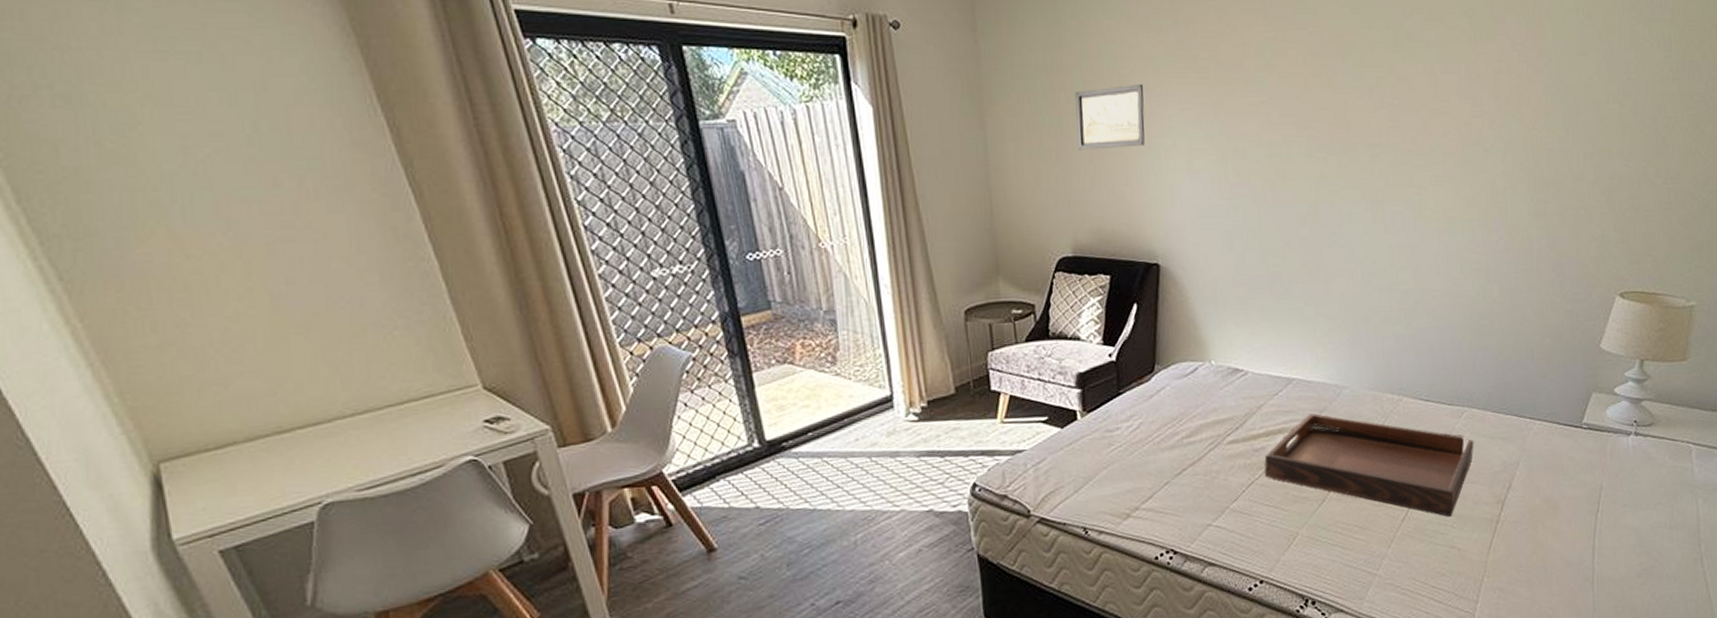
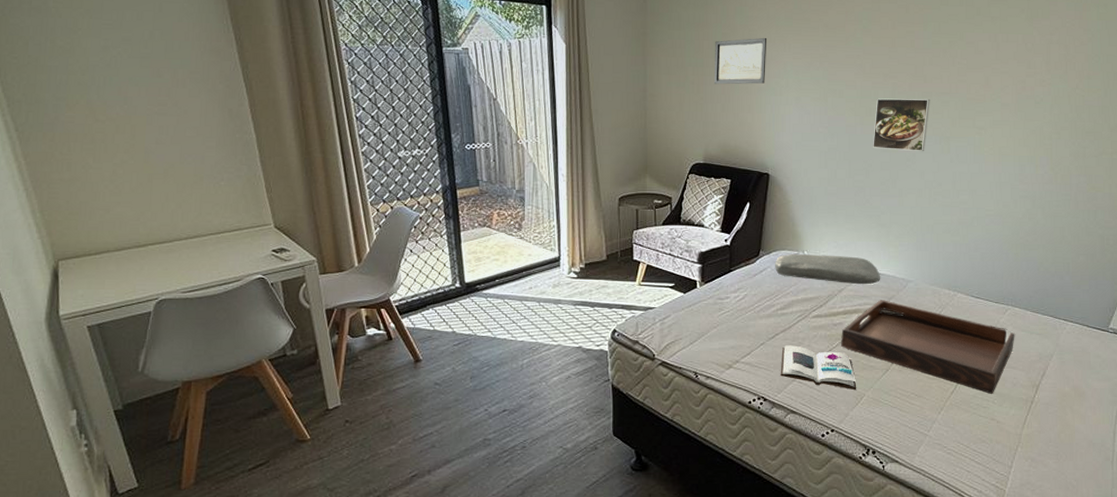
pillow: none [1175,362,1308,397] -> present [775,253,880,285]
book: none [1191,481,1288,530] -> present [780,345,857,391]
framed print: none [1287,153,1357,222] -> present [872,98,930,151]

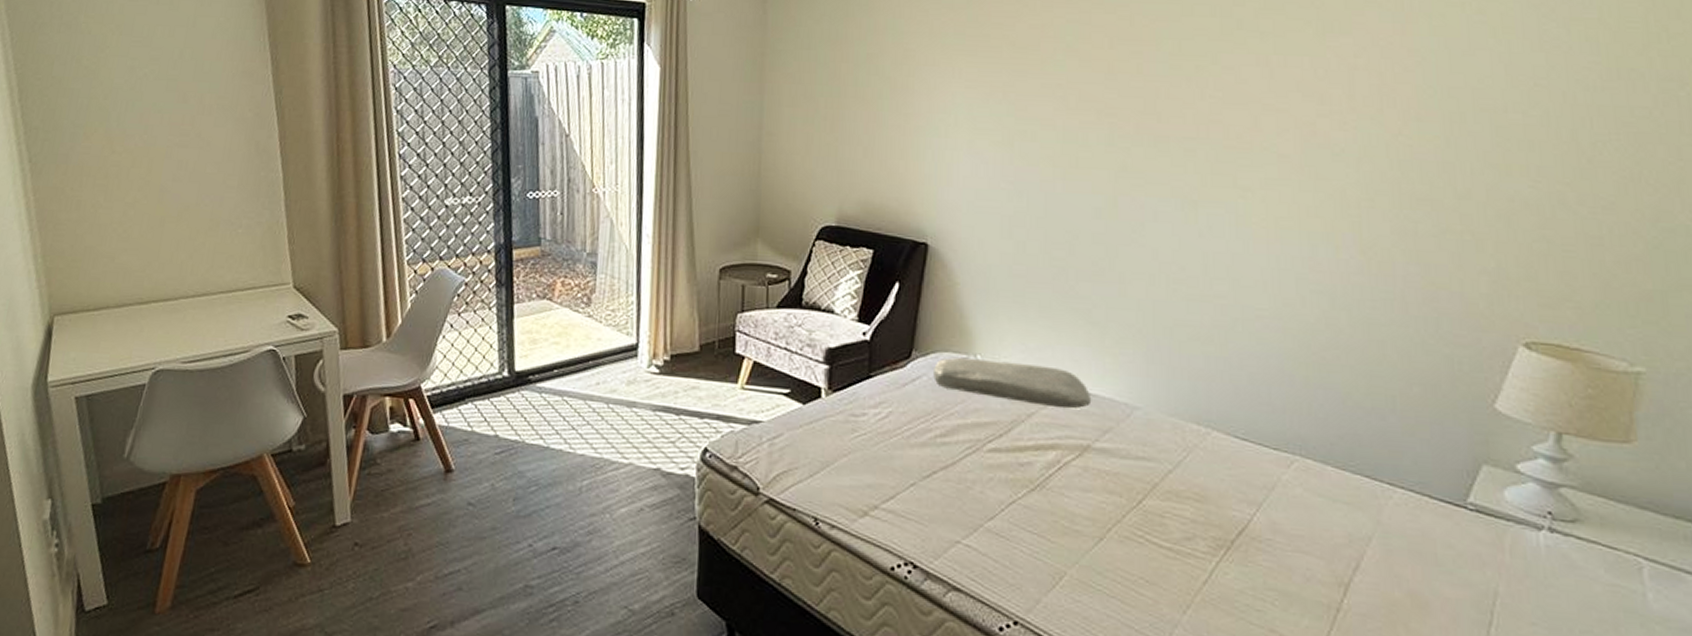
wall art: present [713,37,767,85] -> none [853,59,929,122]
book: present [780,345,857,391] -> none [938,489,1054,566]
serving tray: present [841,300,1015,394] -> none [1030,432,1307,591]
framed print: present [872,98,930,151] -> none [1079,143,1167,220]

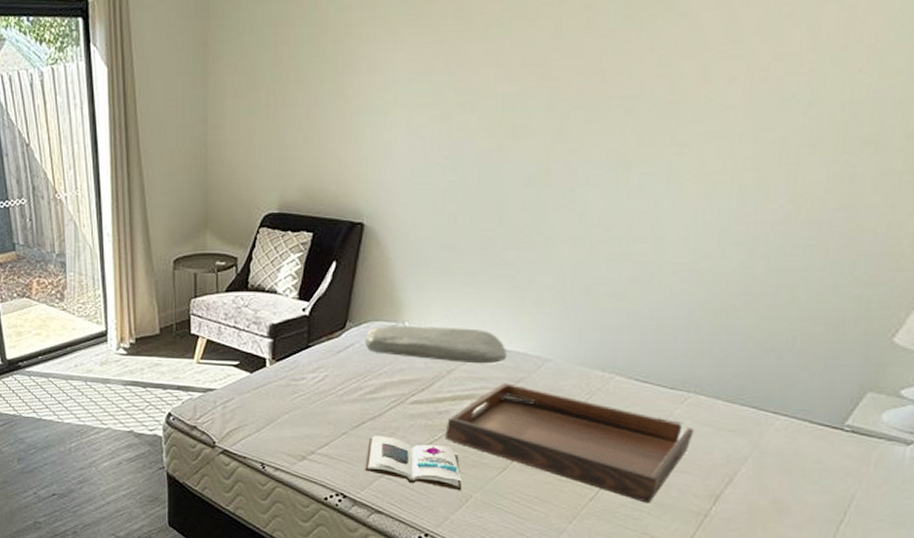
book: none [938,489,1054,566] -> present [365,436,462,491]
serving tray: none [1030,432,1307,591] -> present [445,383,694,503]

